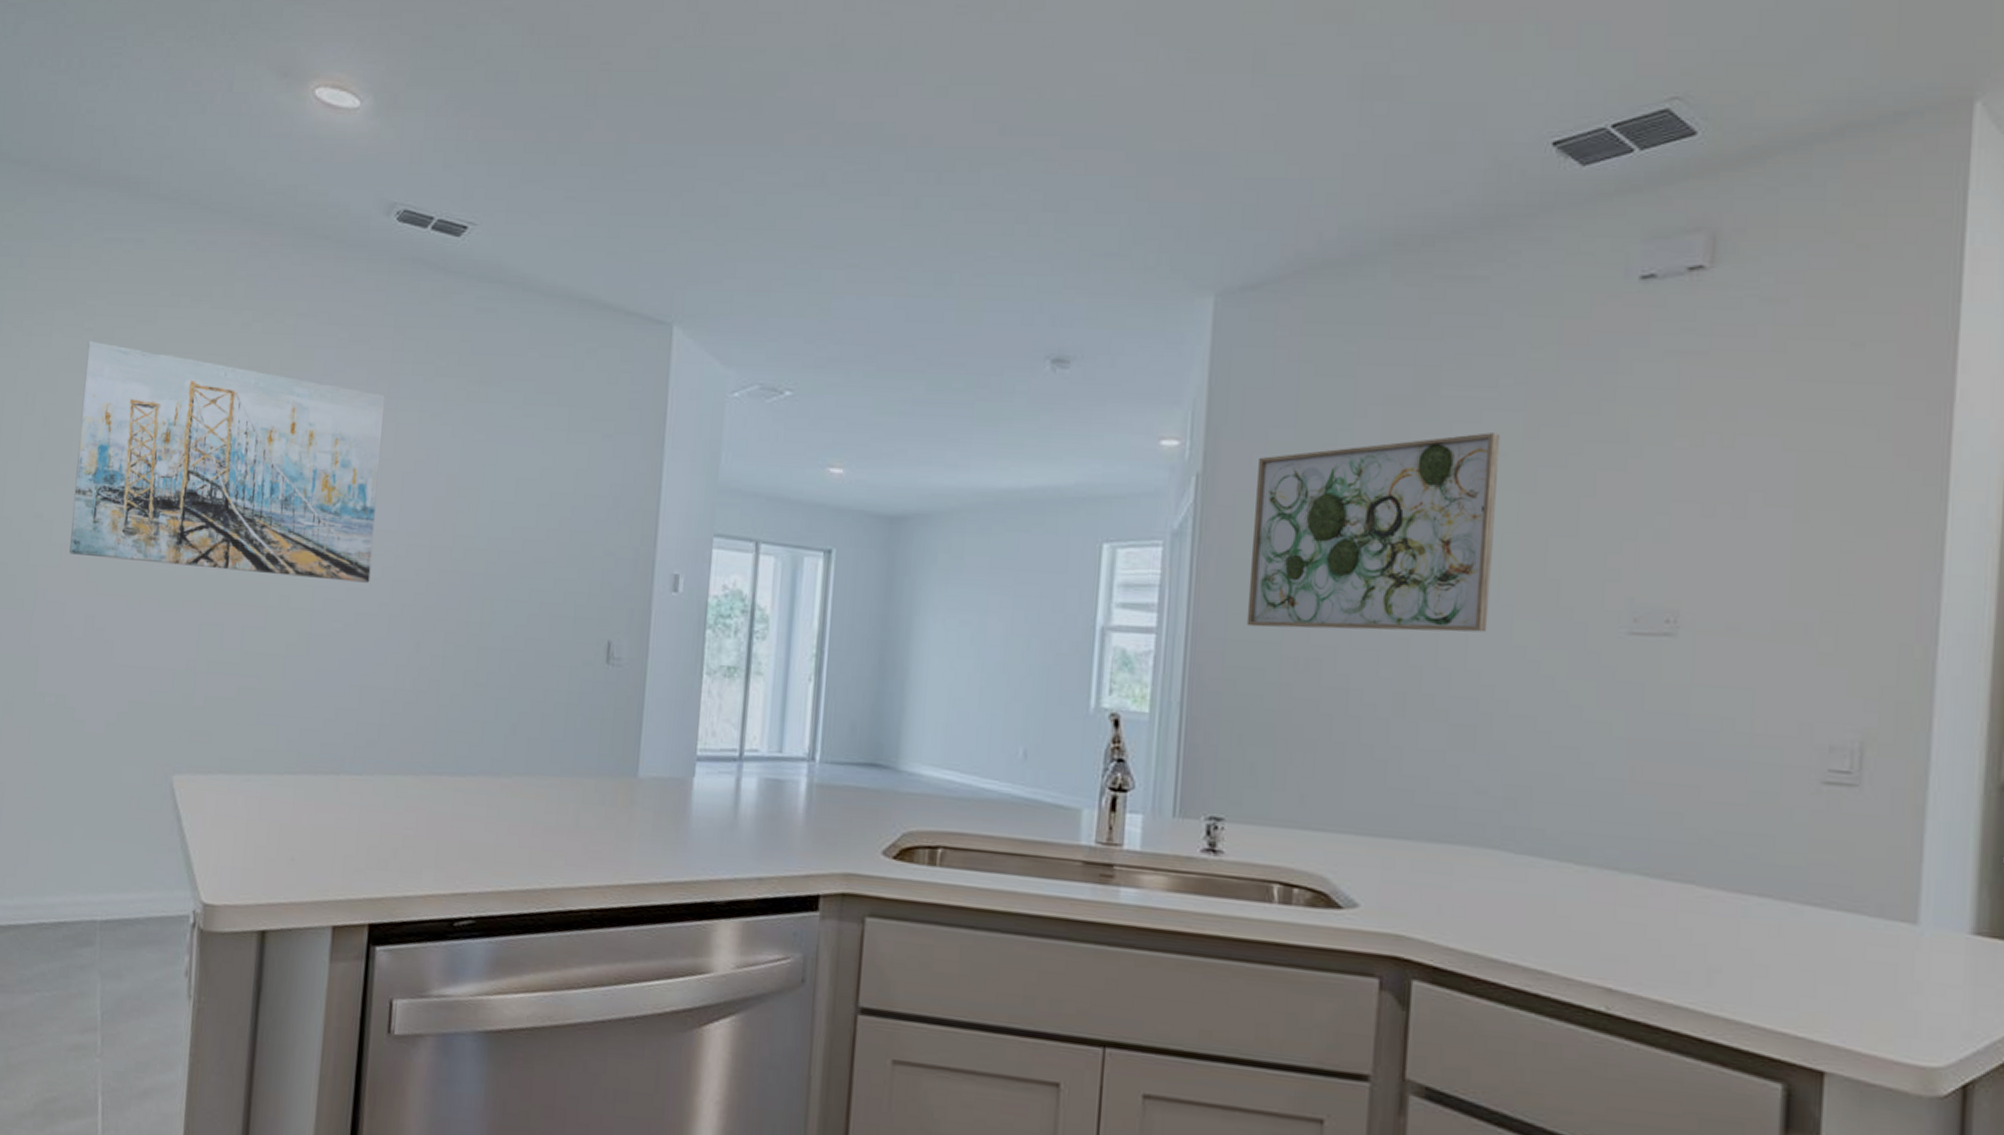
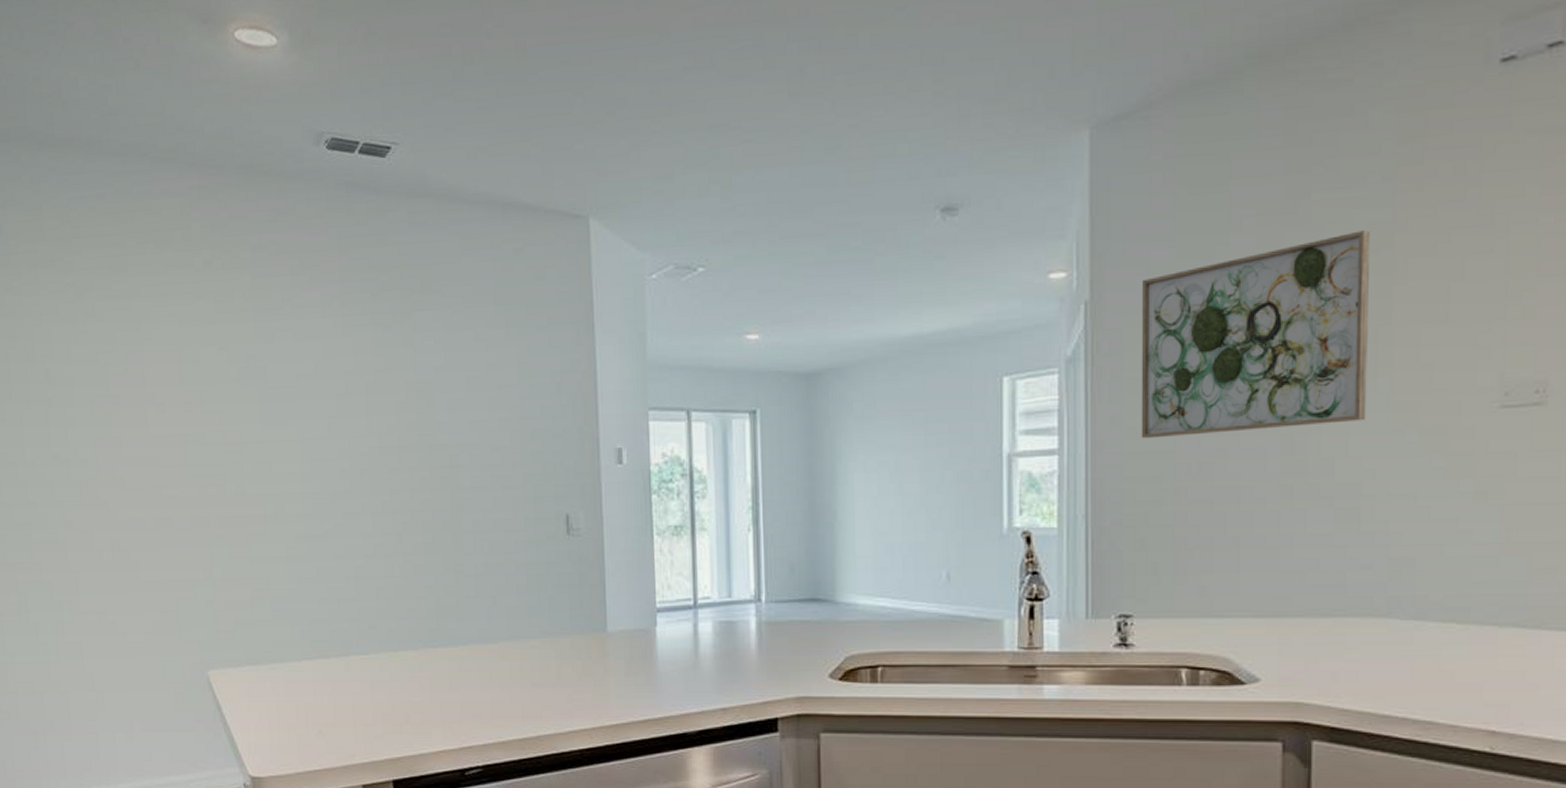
wall art: present [69,340,386,583] -> none [72,293,351,489]

